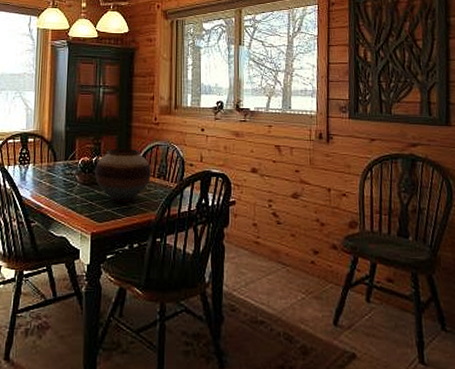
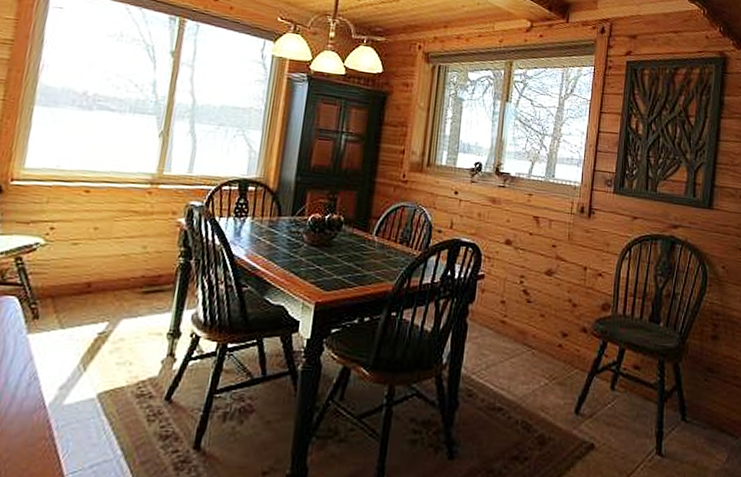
vase: present [95,149,151,201] -> none [326,206,393,268]

